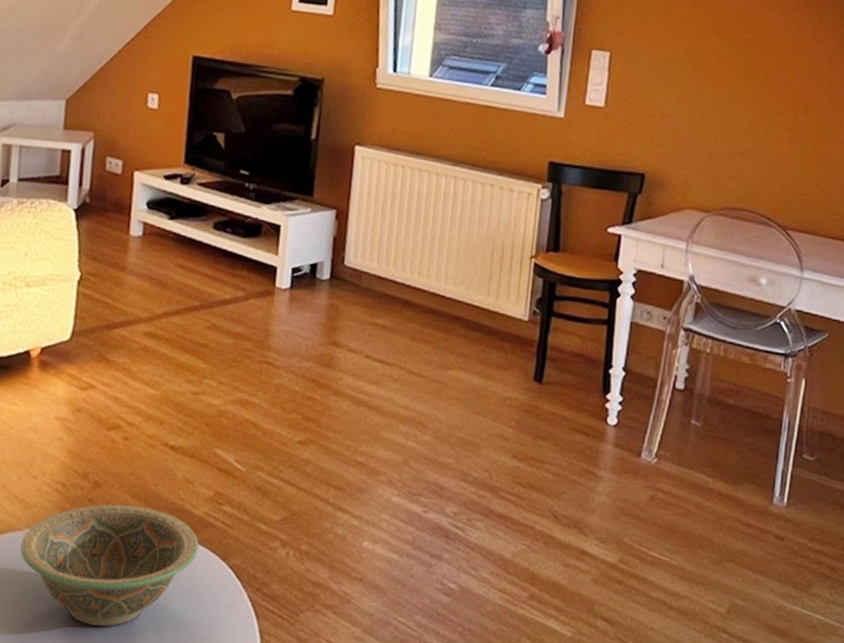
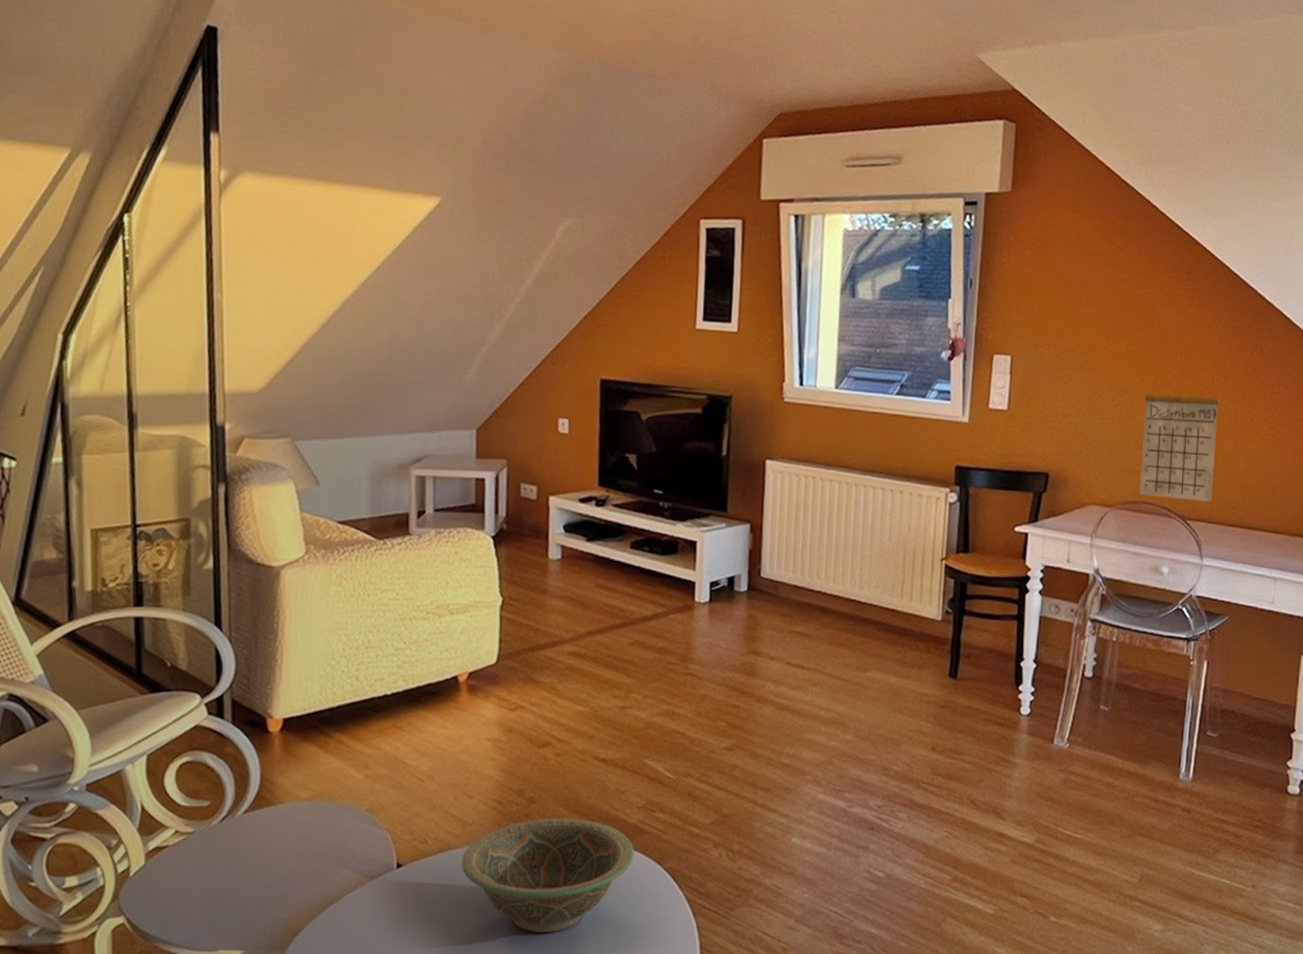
calendar: none [739,77,825,212] -> present [1140,372,1220,502]

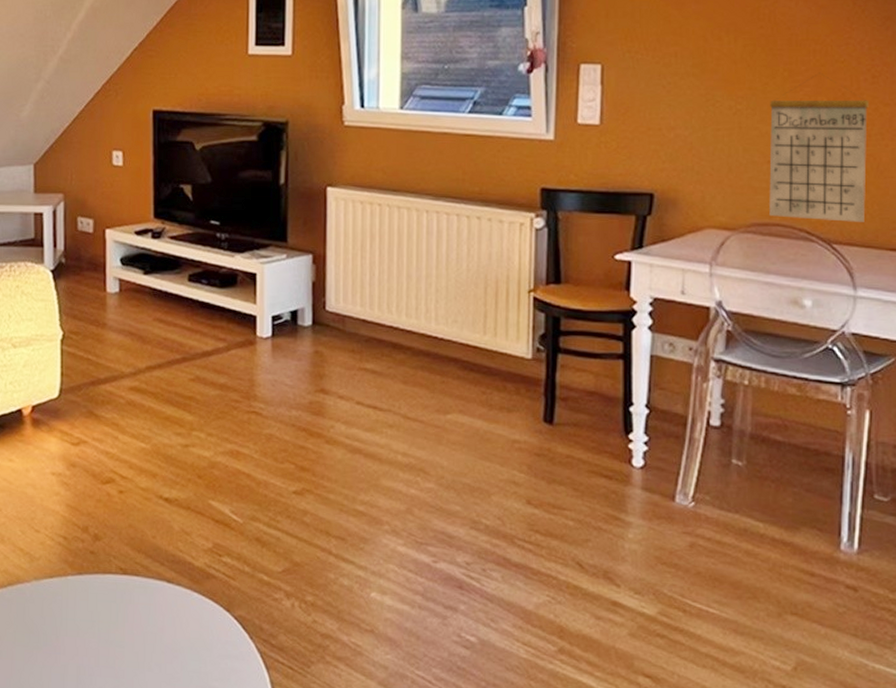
decorative bowl: present [461,817,634,932] -> none [30,556,201,675]

